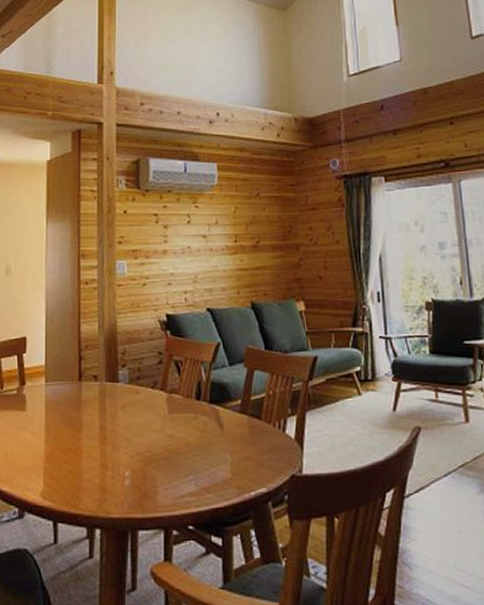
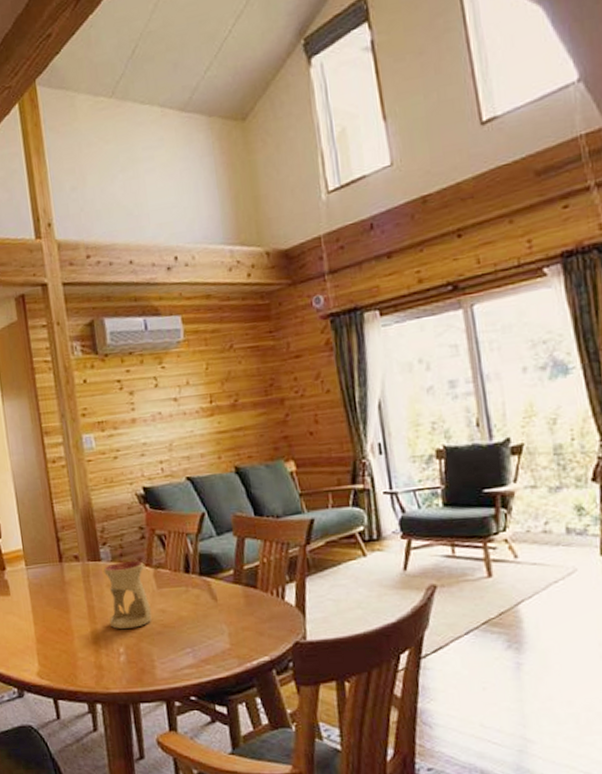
oil burner: none [120,384,160,453] -> present [104,560,152,630]

